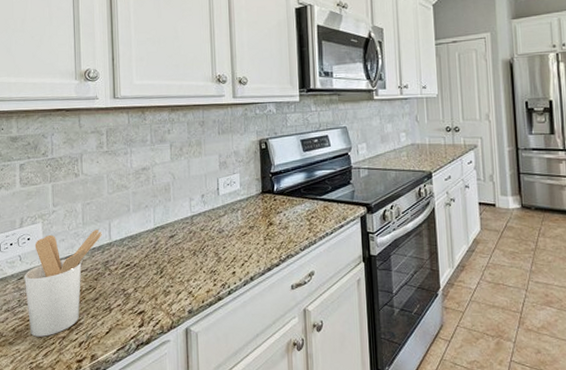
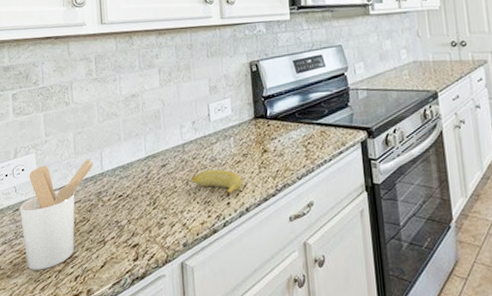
banana: none [199,240,248,267] -> present [192,169,242,198]

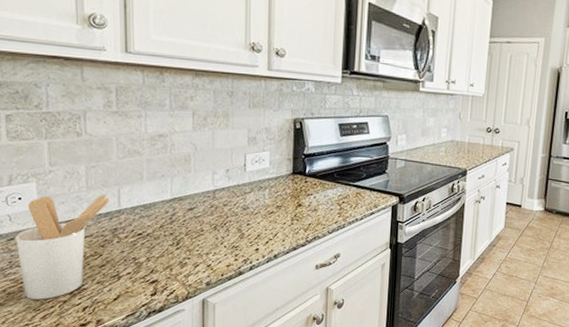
banana: present [192,169,242,198] -> none [221,217,273,244]

